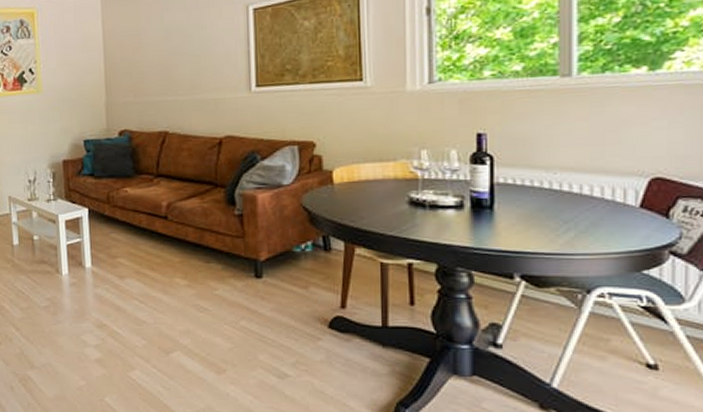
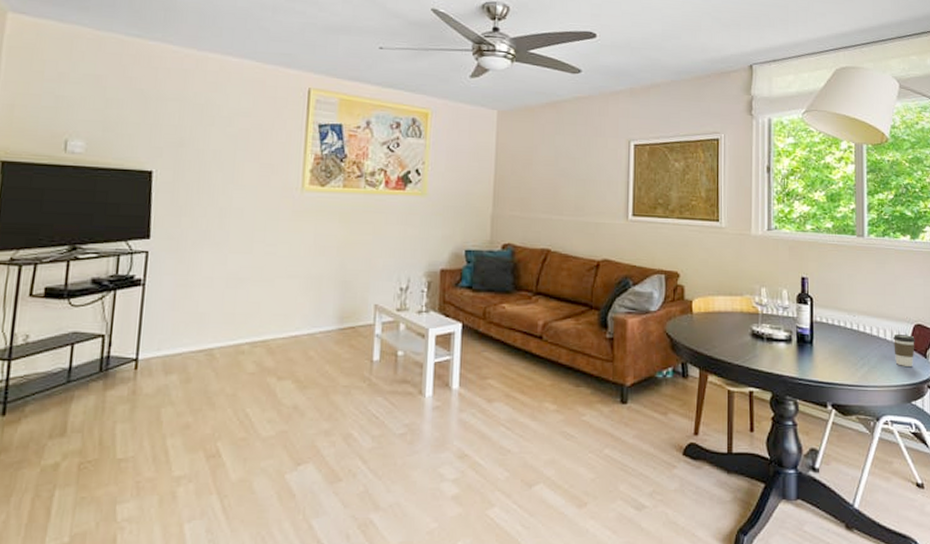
coffee cup: none [614,190,651,229] -> present [892,333,915,366]

